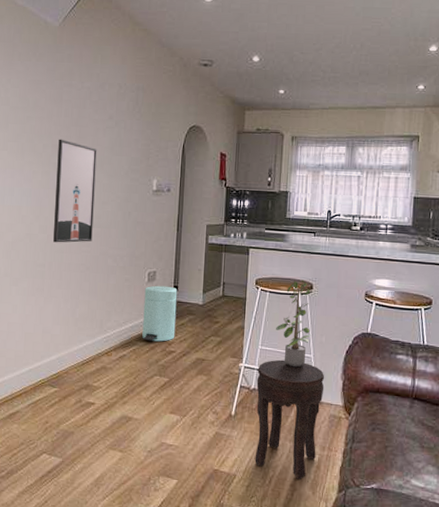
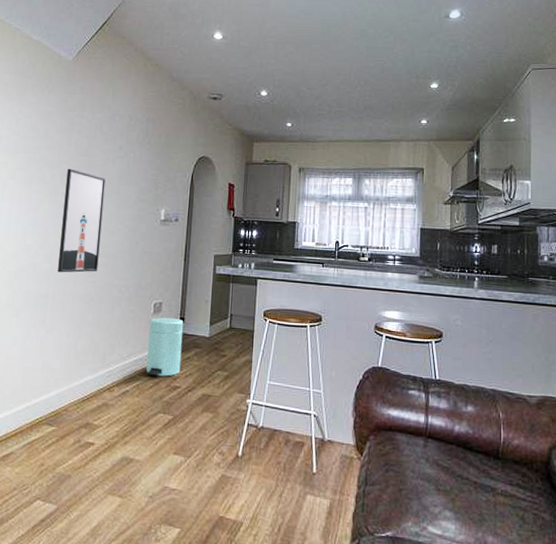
side table: present [255,359,325,479] -> none [263,395,336,527]
potted plant: present [276,279,311,368] -> none [285,311,320,404]

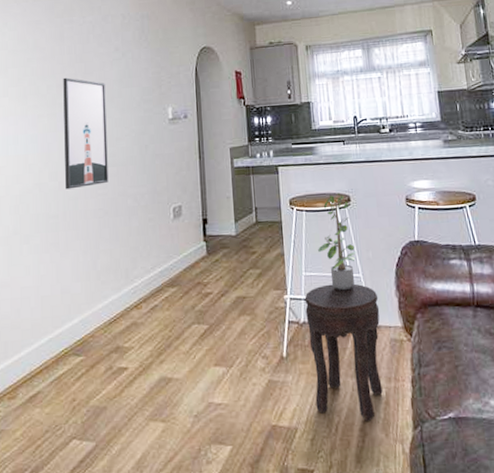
trash can: present [146,317,184,377] -> none [171,220,210,285]
side table: none [263,395,336,527] -> present [304,283,383,421]
potted plant: none [285,311,320,404] -> present [318,192,356,291]

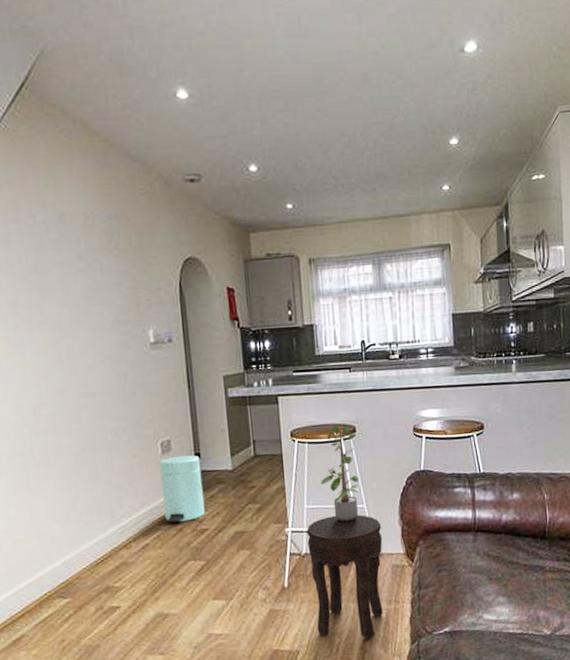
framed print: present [63,77,109,190] -> none [14,292,83,424]
trash can: none [171,220,210,285] -> present [159,454,206,523]

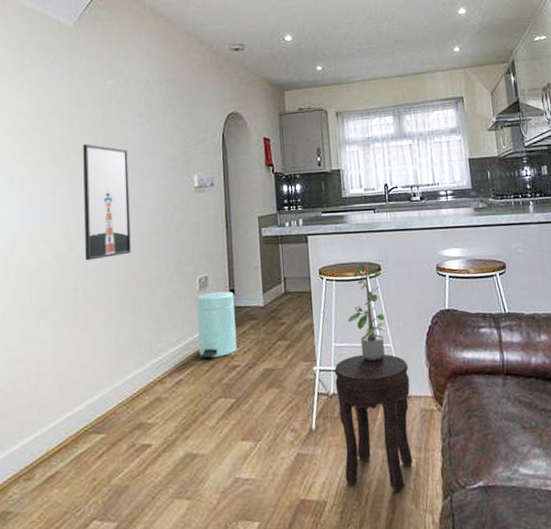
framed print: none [14,292,83,424] -> present [83,143,131,261]

